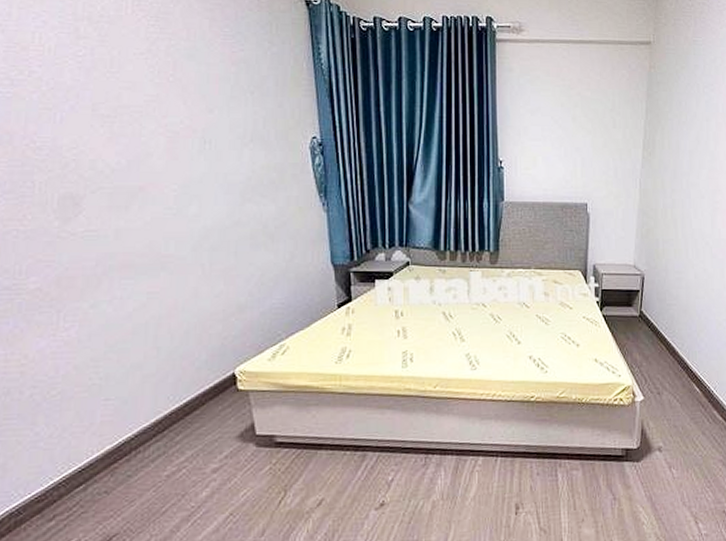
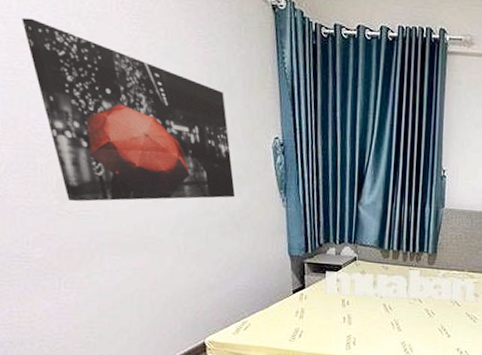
wall art: none [23,25,268,221] -> present [22,17,235,202]

